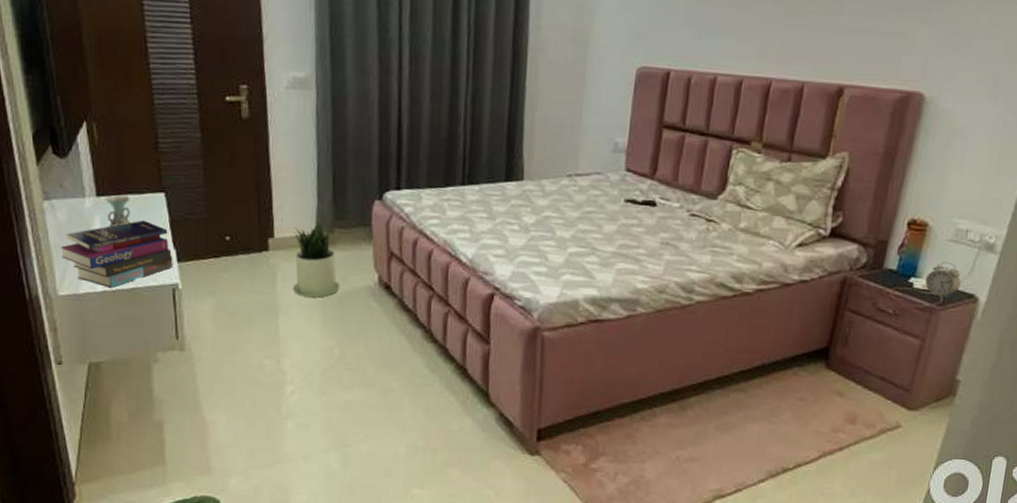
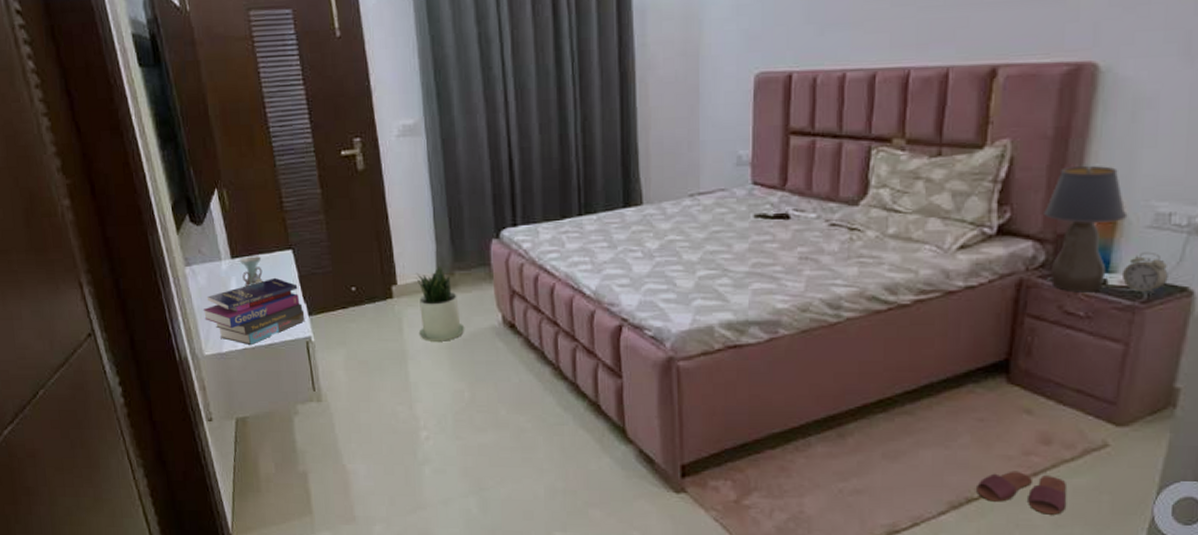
slippers: none [792,445,865,485] -> present [977,471,1067,515]
table lamp: none [864,182,935,293] -> present [1042,165,1128,293]

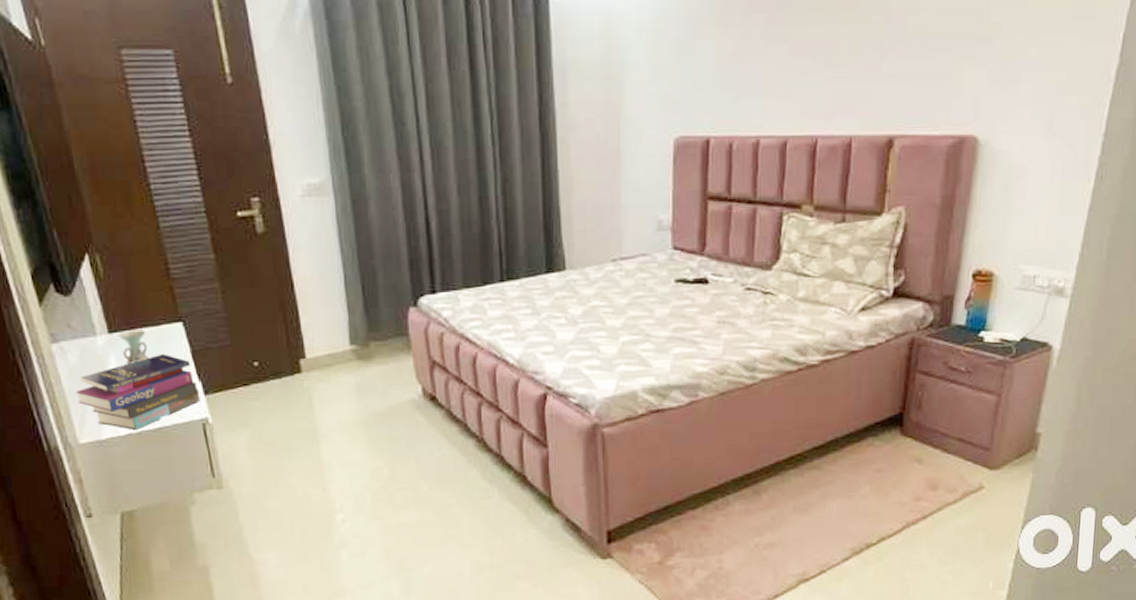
planter: present [417,266,465,341] -> none [328,337,383,418]
slippers: present [977,471,1067,515] -> none [875,515,950,554]
table lamp: present [1042,165,1128,293] -> none [931,231,1001,350]
alarm clock: present [1121,251,1168,293] -> none [995,311,1033,349]

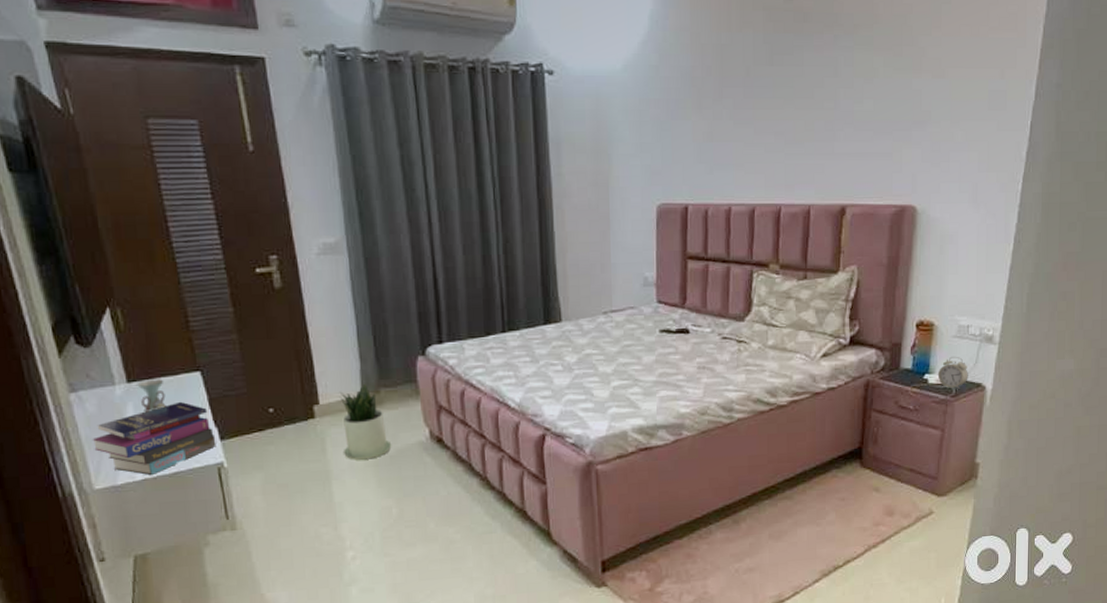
planter: none [328,337,383,418] -> present [341,384,392,460]
alarm clock: none [995,311,1033,349] -> present [937,356,968,389]

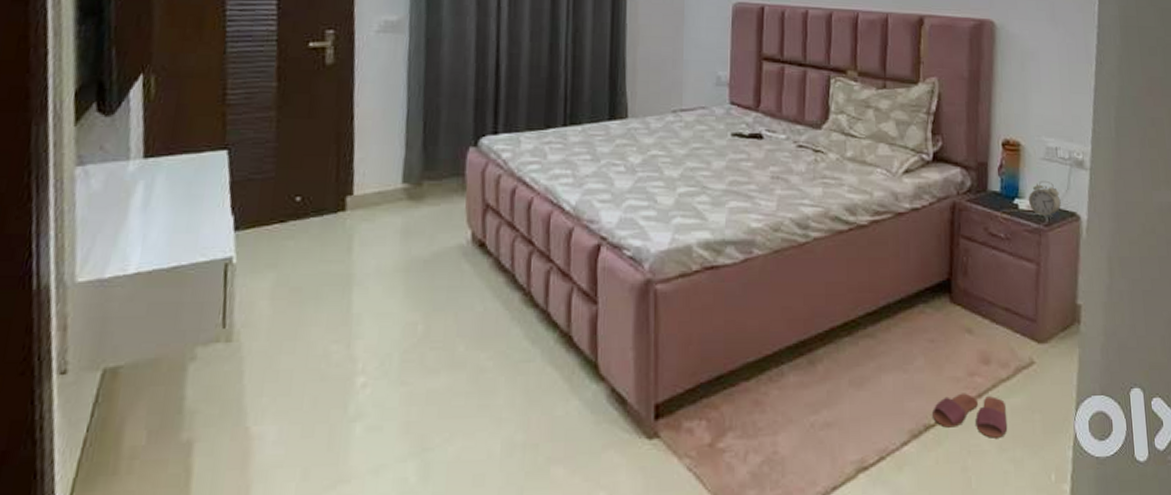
books: present [92,401,216,475] -> none [87,183,230,268]
decorative vase: present [137,379,166,413] -> none [153,156,186,194]
planter: present [341,384,392,460] -> none [371,175,428,263]
slippers: none [841,539,906,574] -> present [933,393,1008,438]

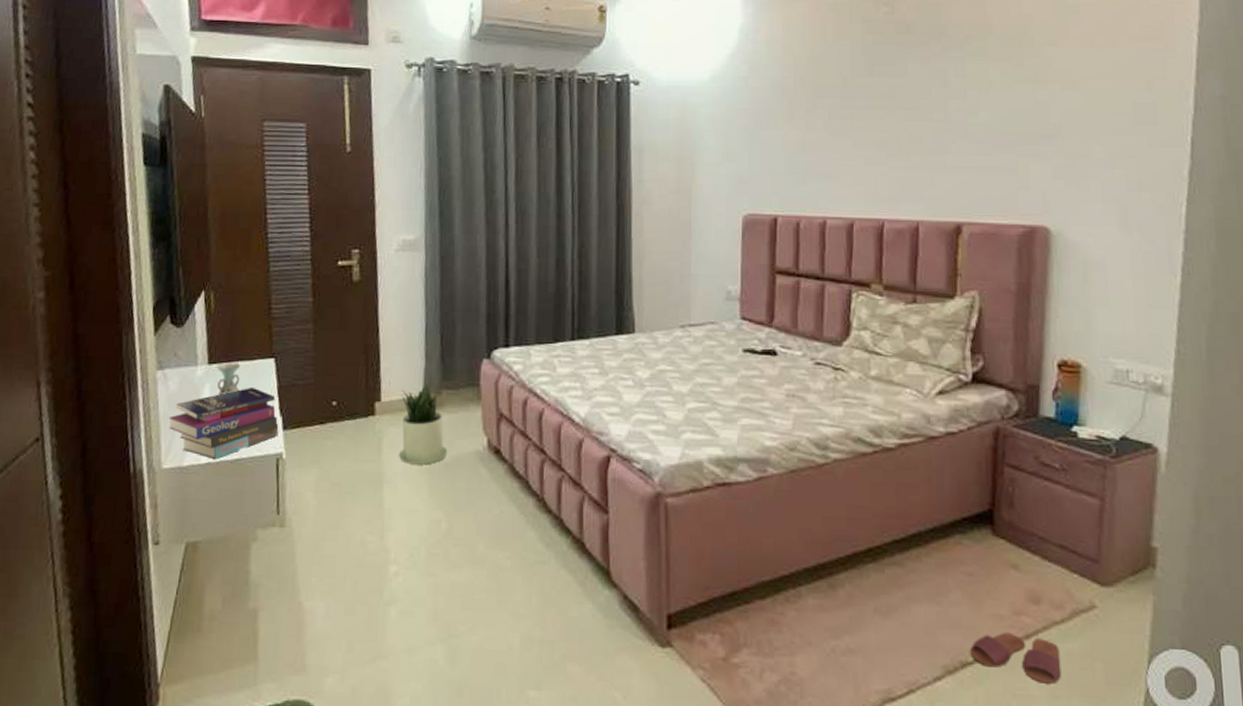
books: none [87,183,230,268] -> present [168,386,279,459]
decorative vase: none [153,156,186,194] -> present [216,363,241,395]
planter: none [371,175,428,263] -> present [398,384,448,465]
alarm clock: present [1028,180,1061,217] -> none [1090,406,1133,448]

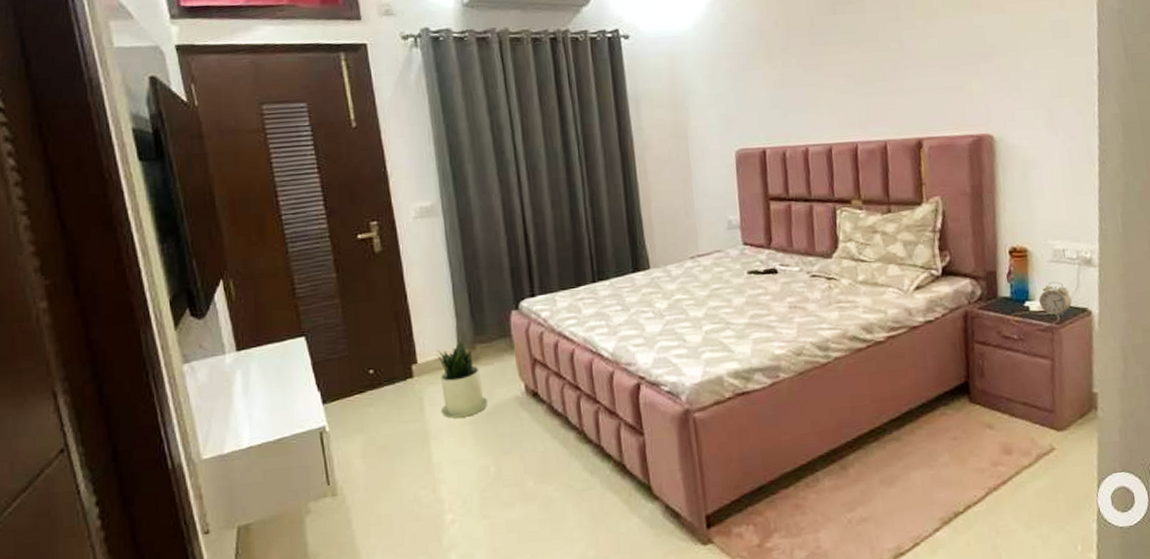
books: present [168,386,279,459] -> none [202,367,319,442]
decorative vase: present [216,363,241,395] -> none [245,346,272,380]
slippers: present [971,632,1062,684] -> none [960,481,1033,519]
alarm clock: none [1090,406,1133,448] -> present [1038,281,1072,315]

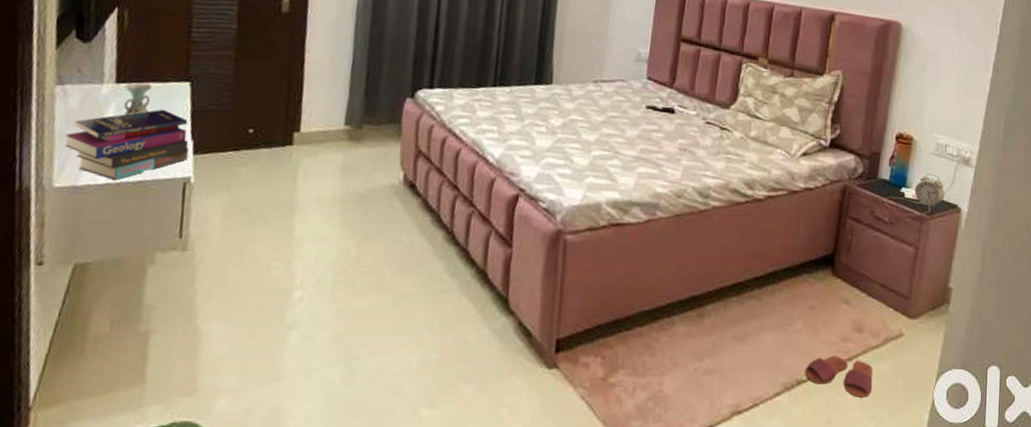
books: none [202,367,319,442] -> present [64,109,189,180]
decorative vase: none [245,346,272,380] -> present [123,83,153,116]
planter: present [438,341,488,419] -> none [313,118,364,196]
slippers: none [960,481,1033,519] -> present [805,355,873,398]

